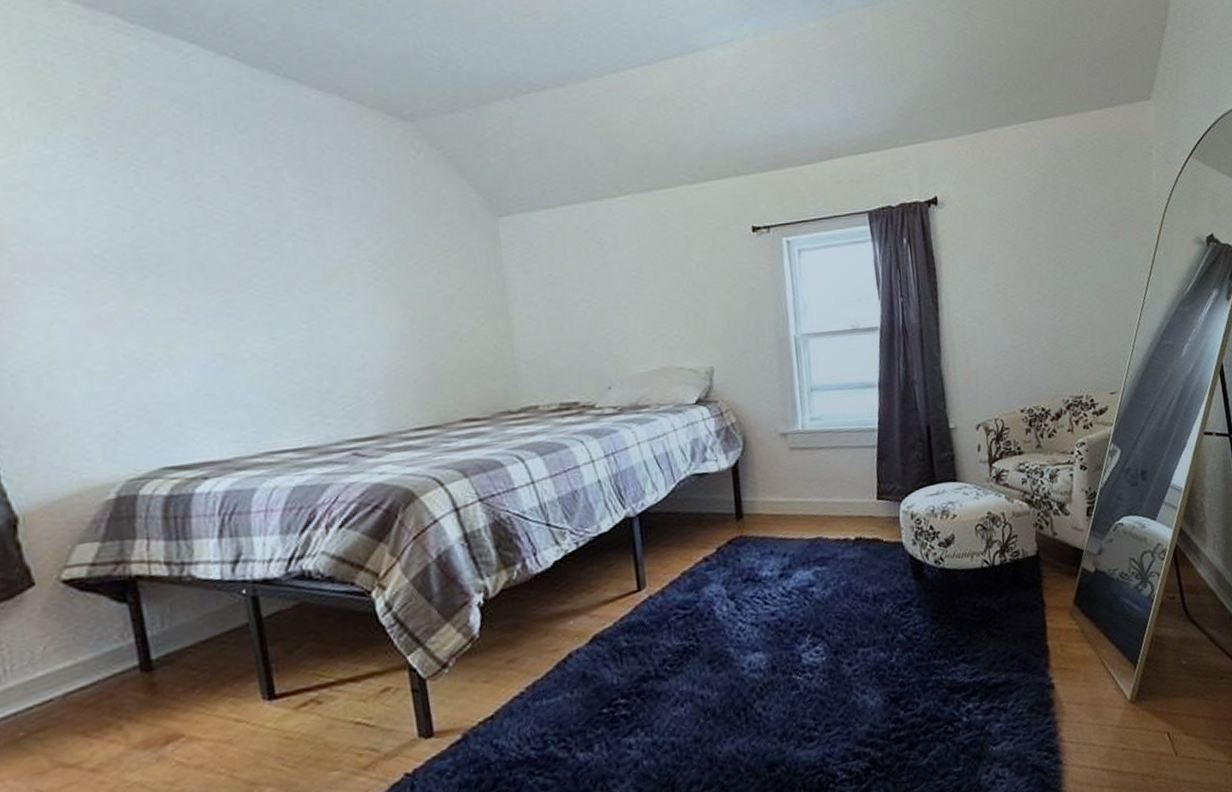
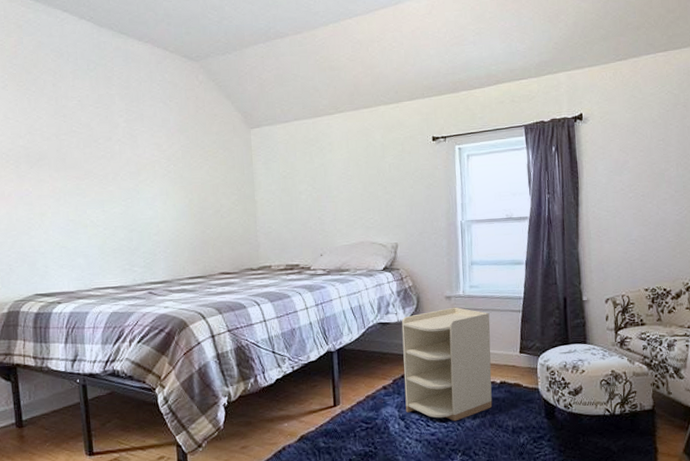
nightstand: none [723,446,847,595] -> present [401,307,493,422]

